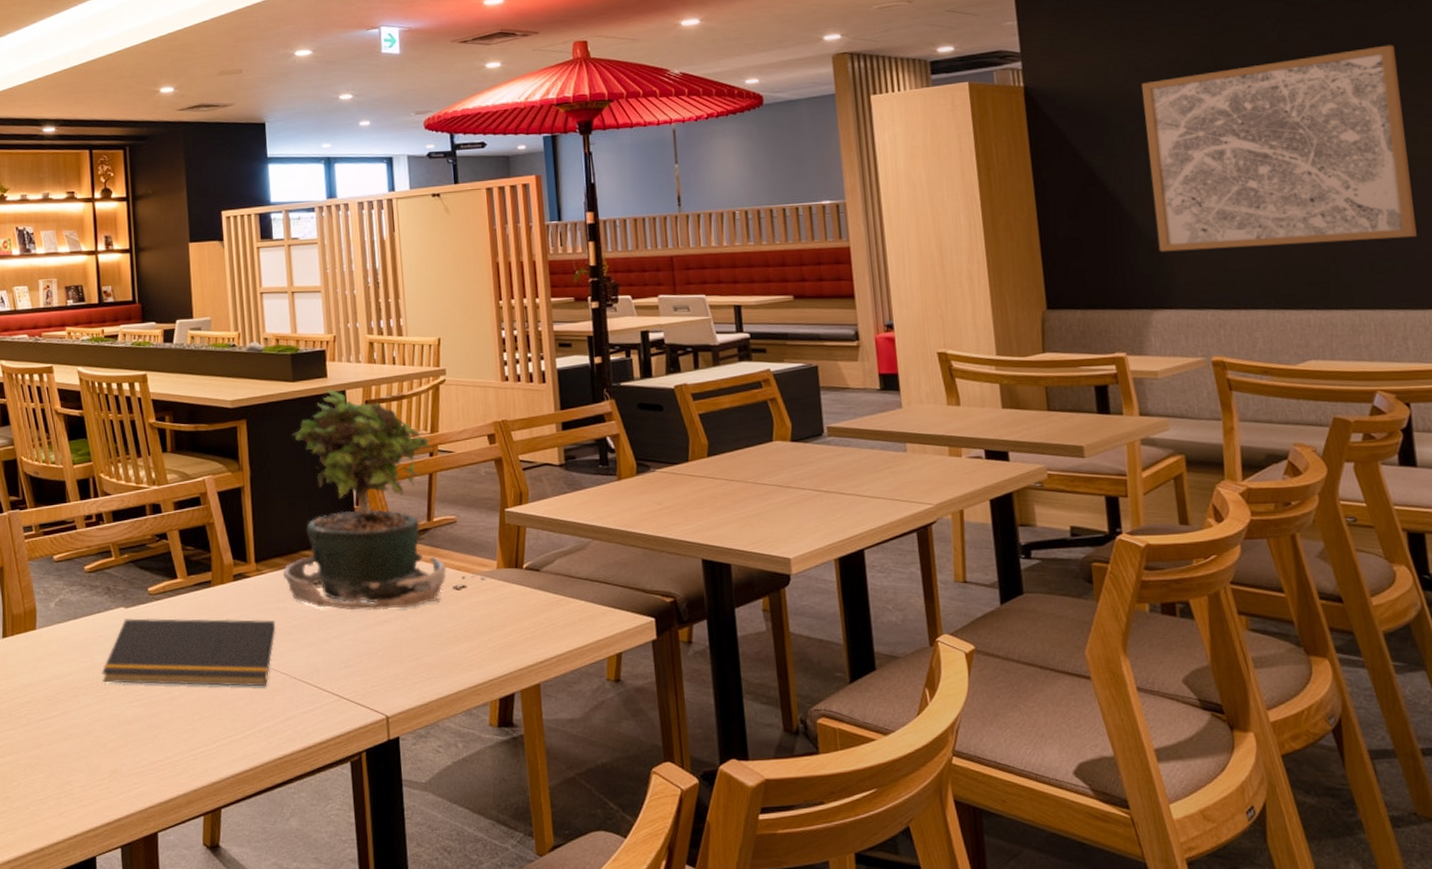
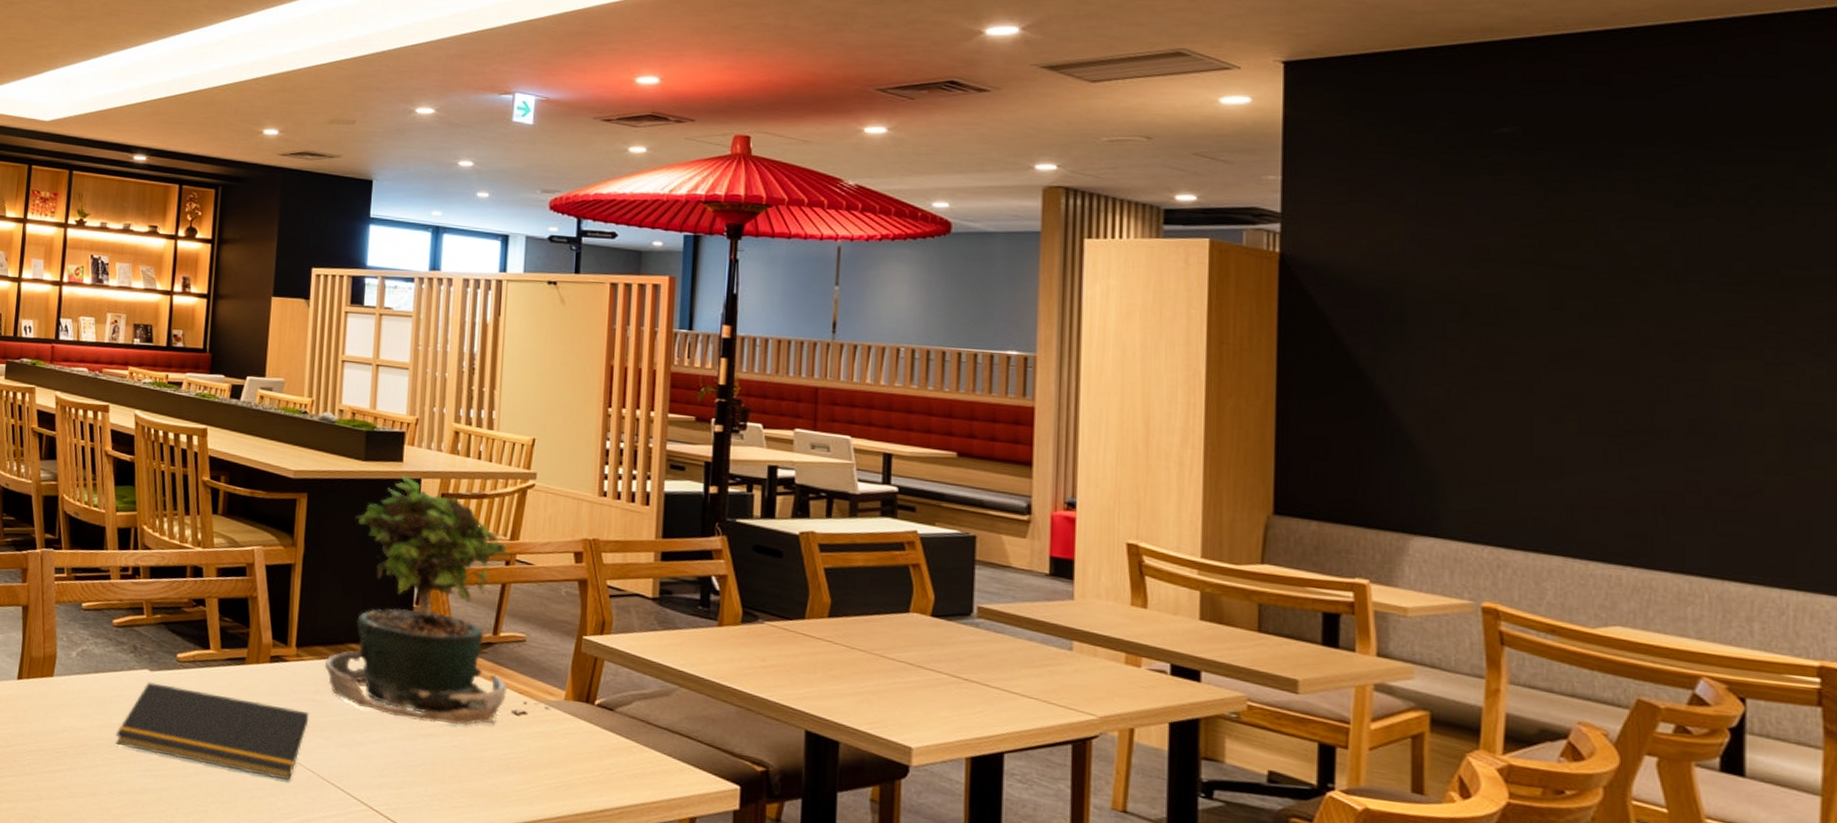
wall art: present [1142,45,1417,252] -> none [1429,262,1785,500]

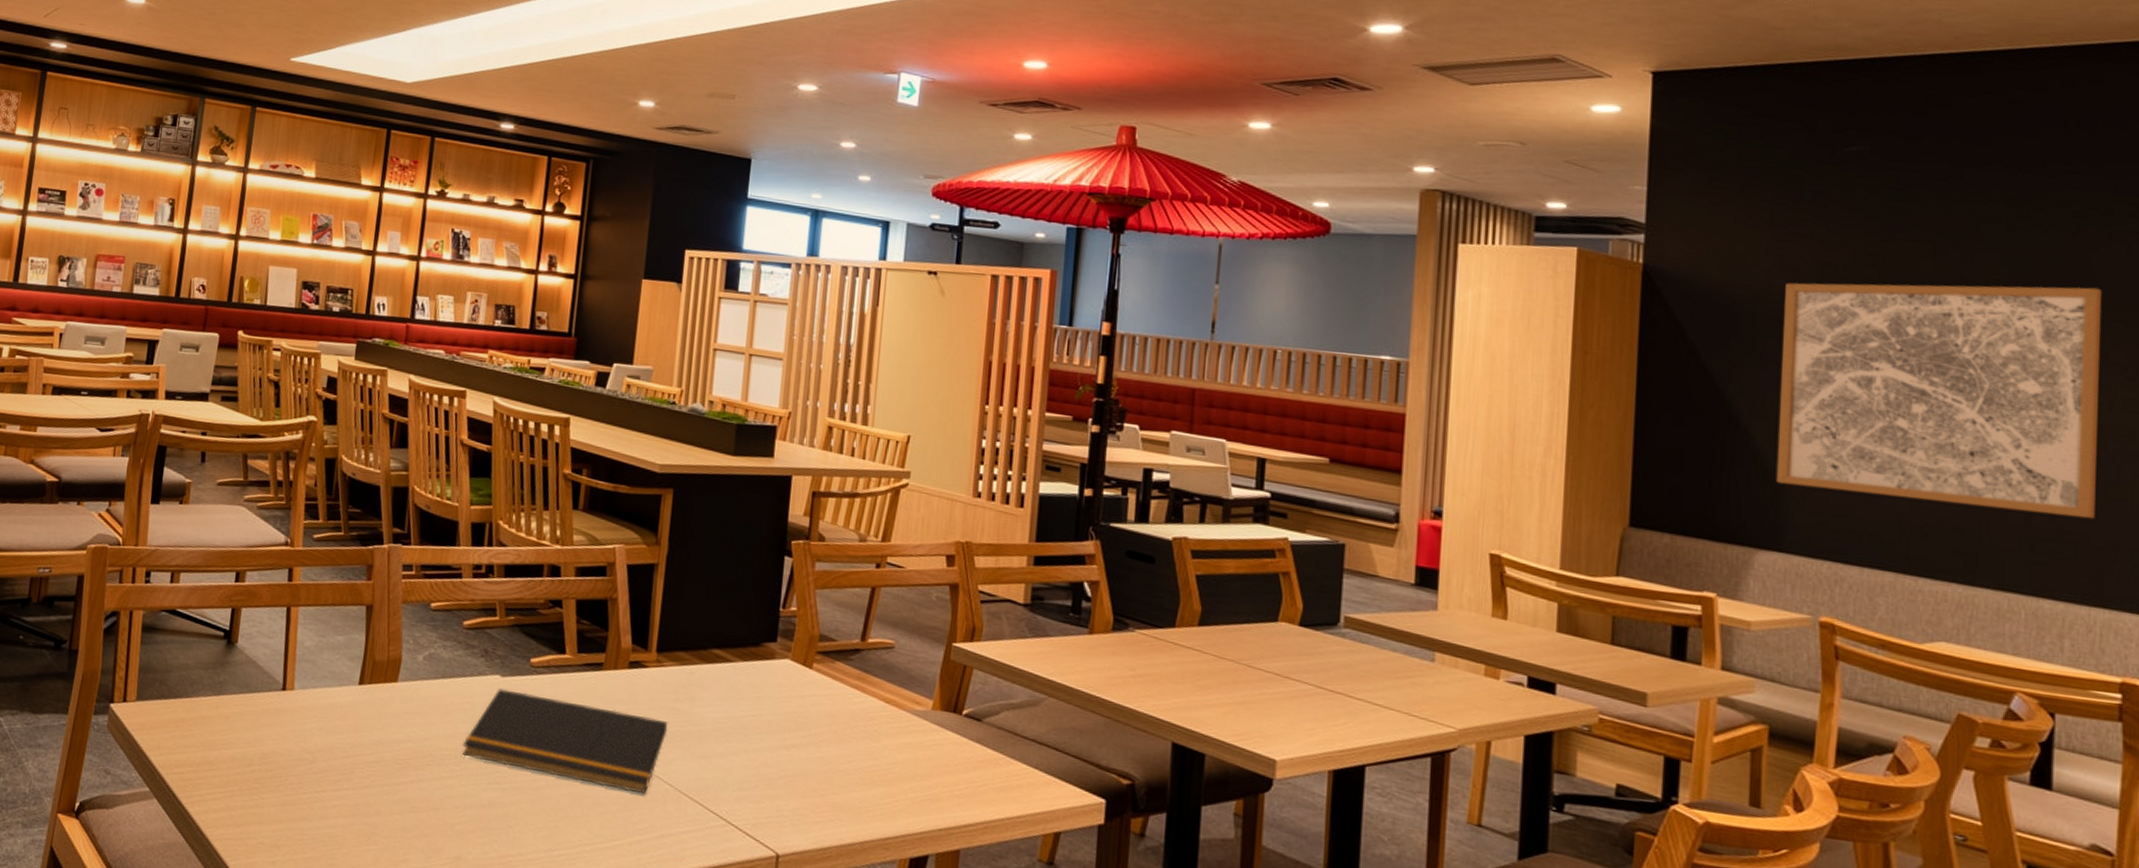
potted plant: present [325,473,550,726] -> none [686,469,917,736]
wall art: none [1429,262,1785,500] -> present [1775,282,2103,520]

